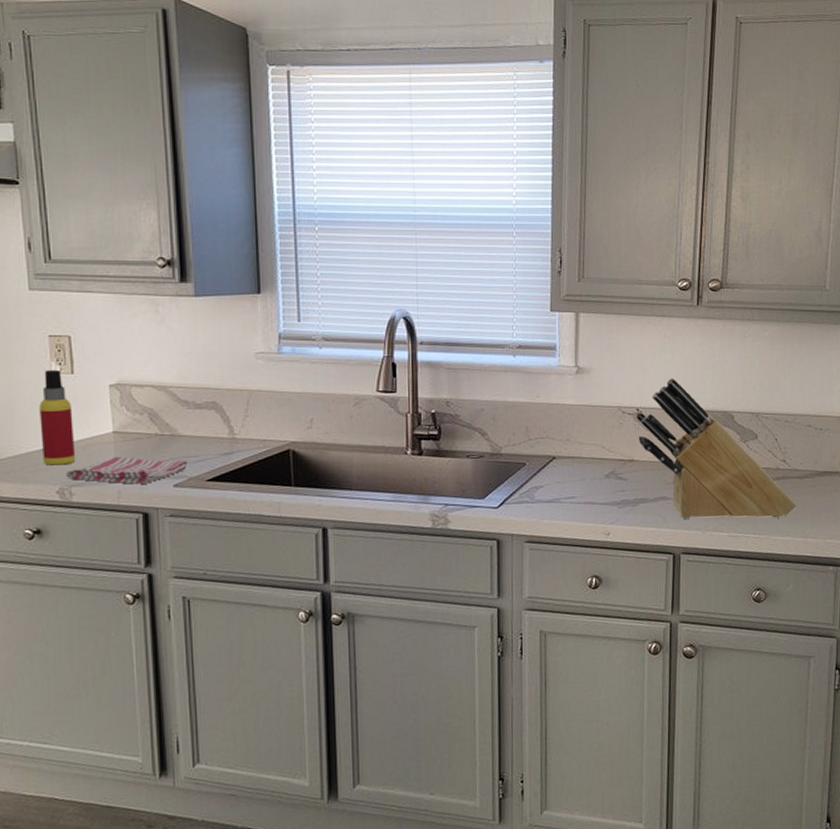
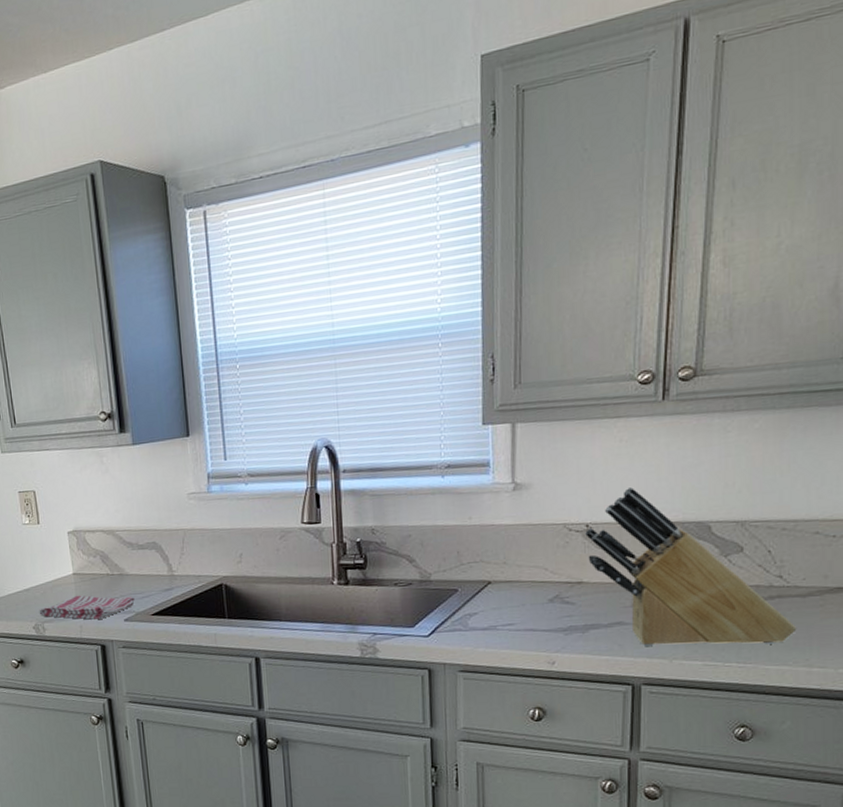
spray bottle: present [39,369,76,466] -> none [15,521,46,605]

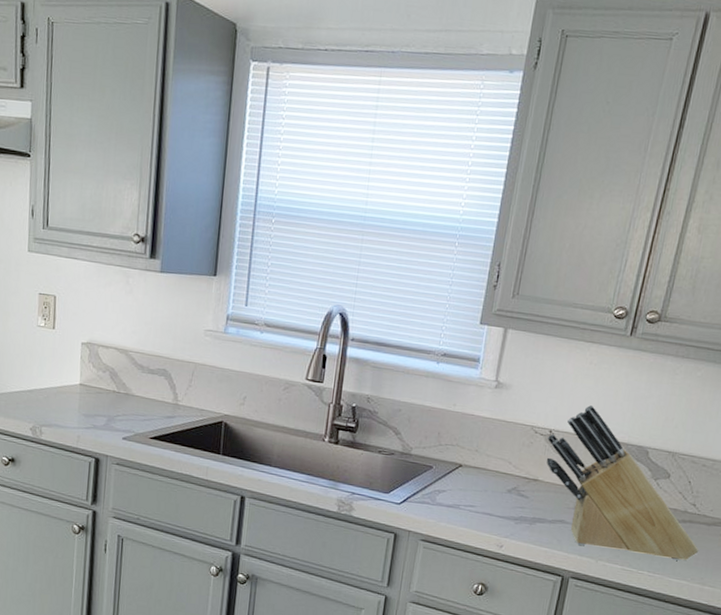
dish towel: present [39,595,136,620] -> none [39,405,137,433]

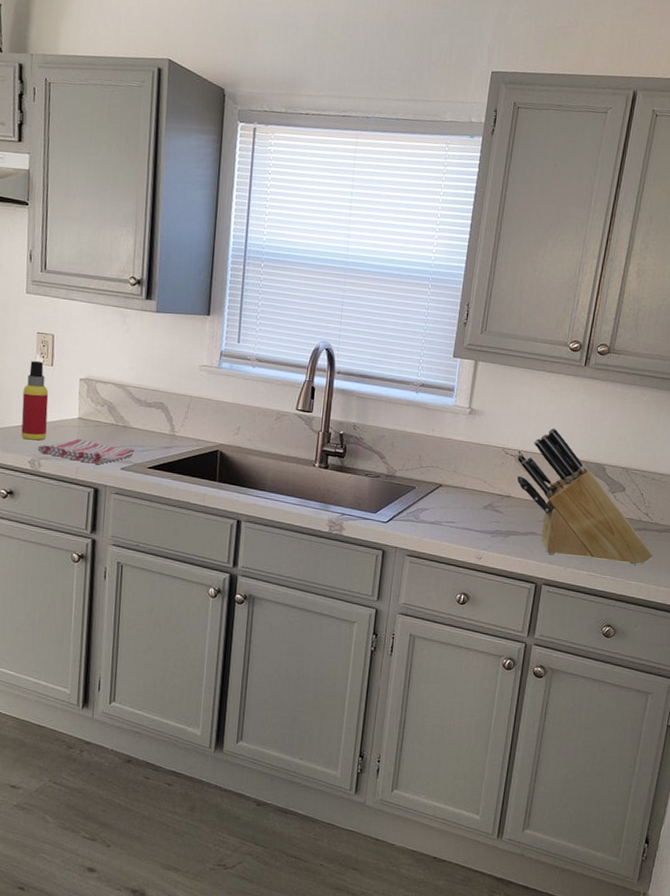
spray bottle: none [23,322,51,407] -> present [21,360,49,441]
dish towel: none [39,405,137,433] -> present [37,438,136,464]

